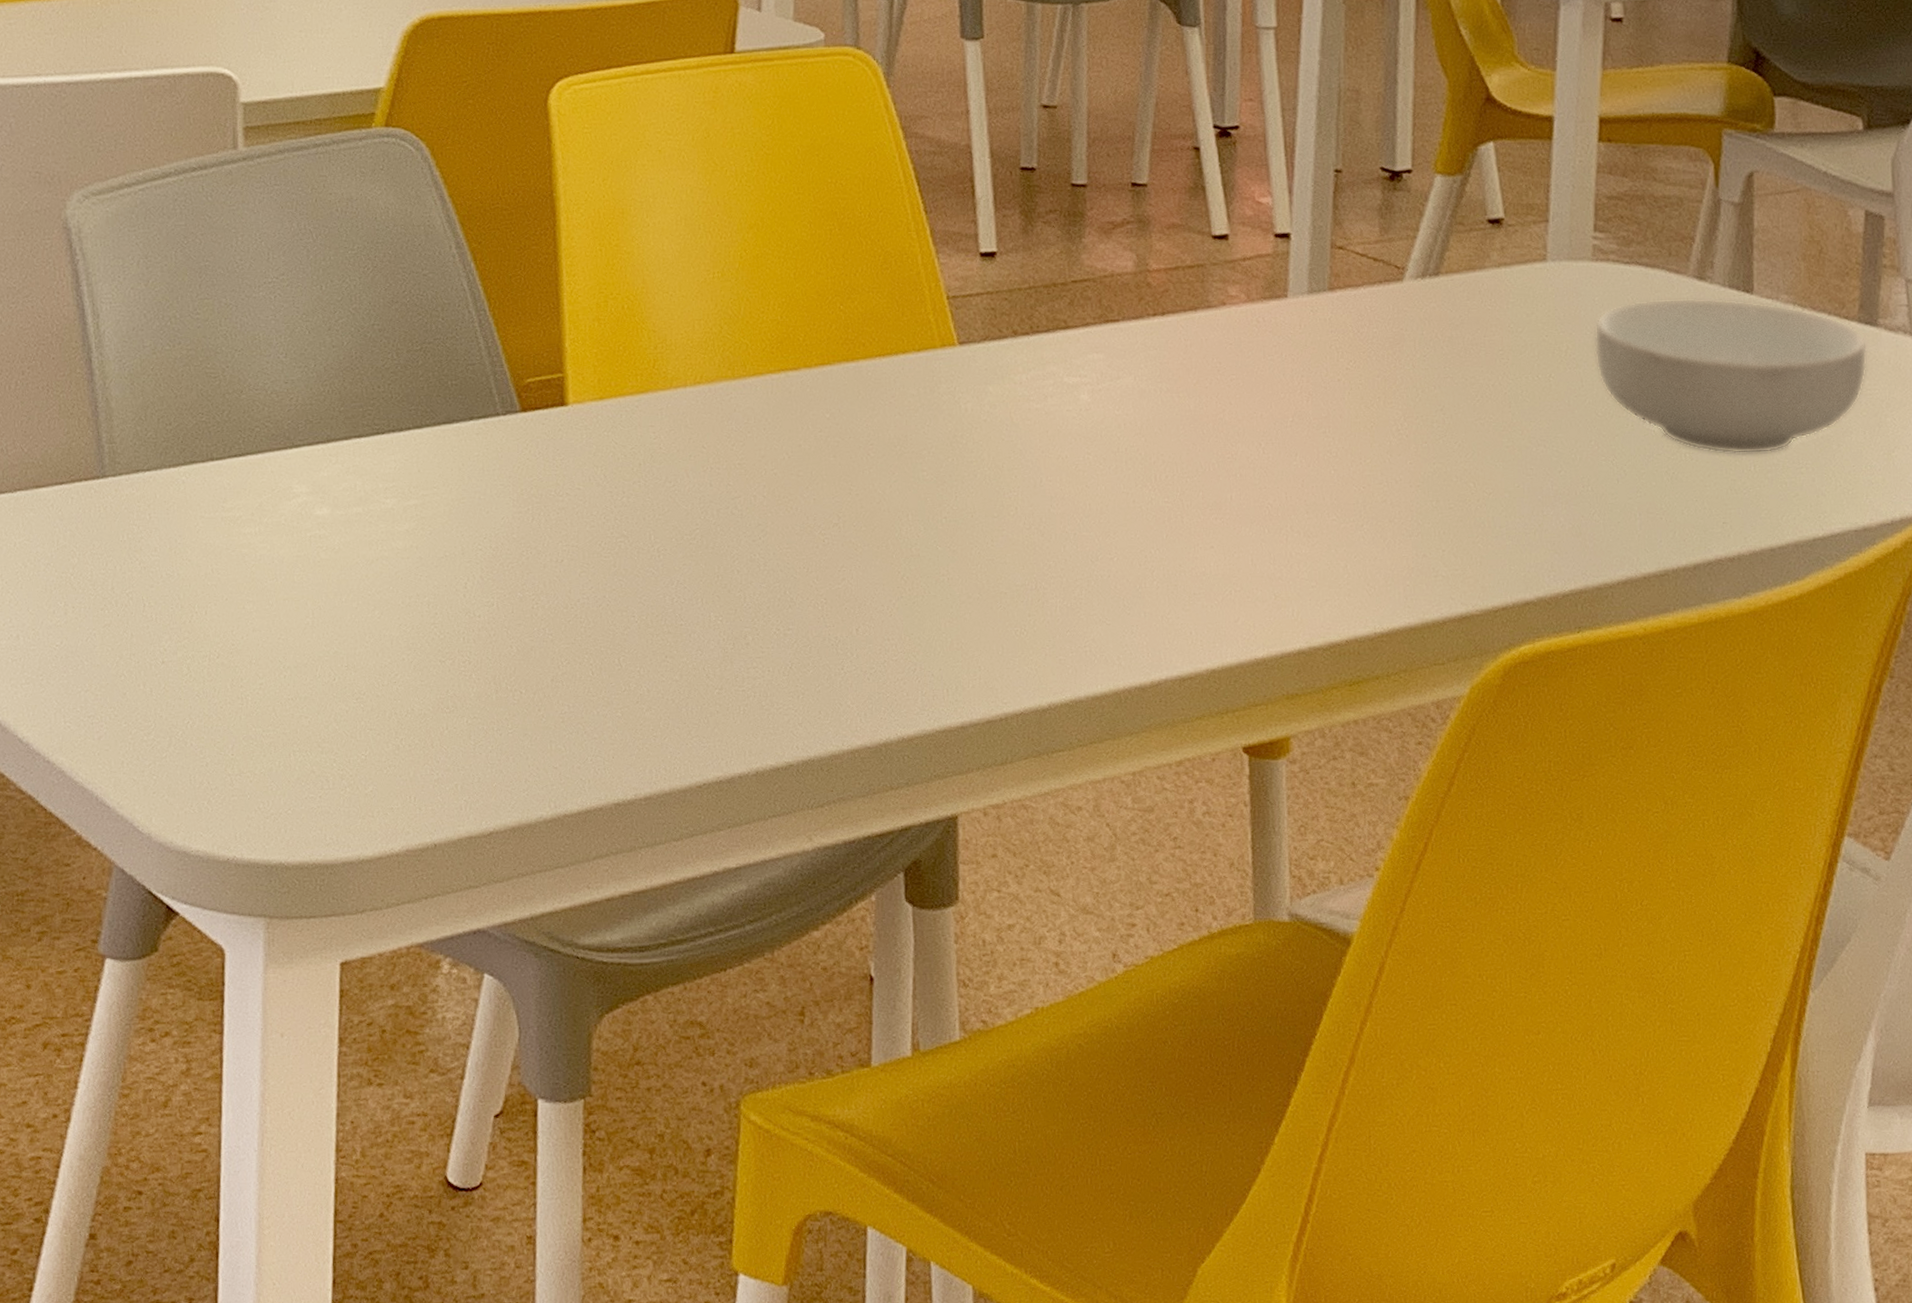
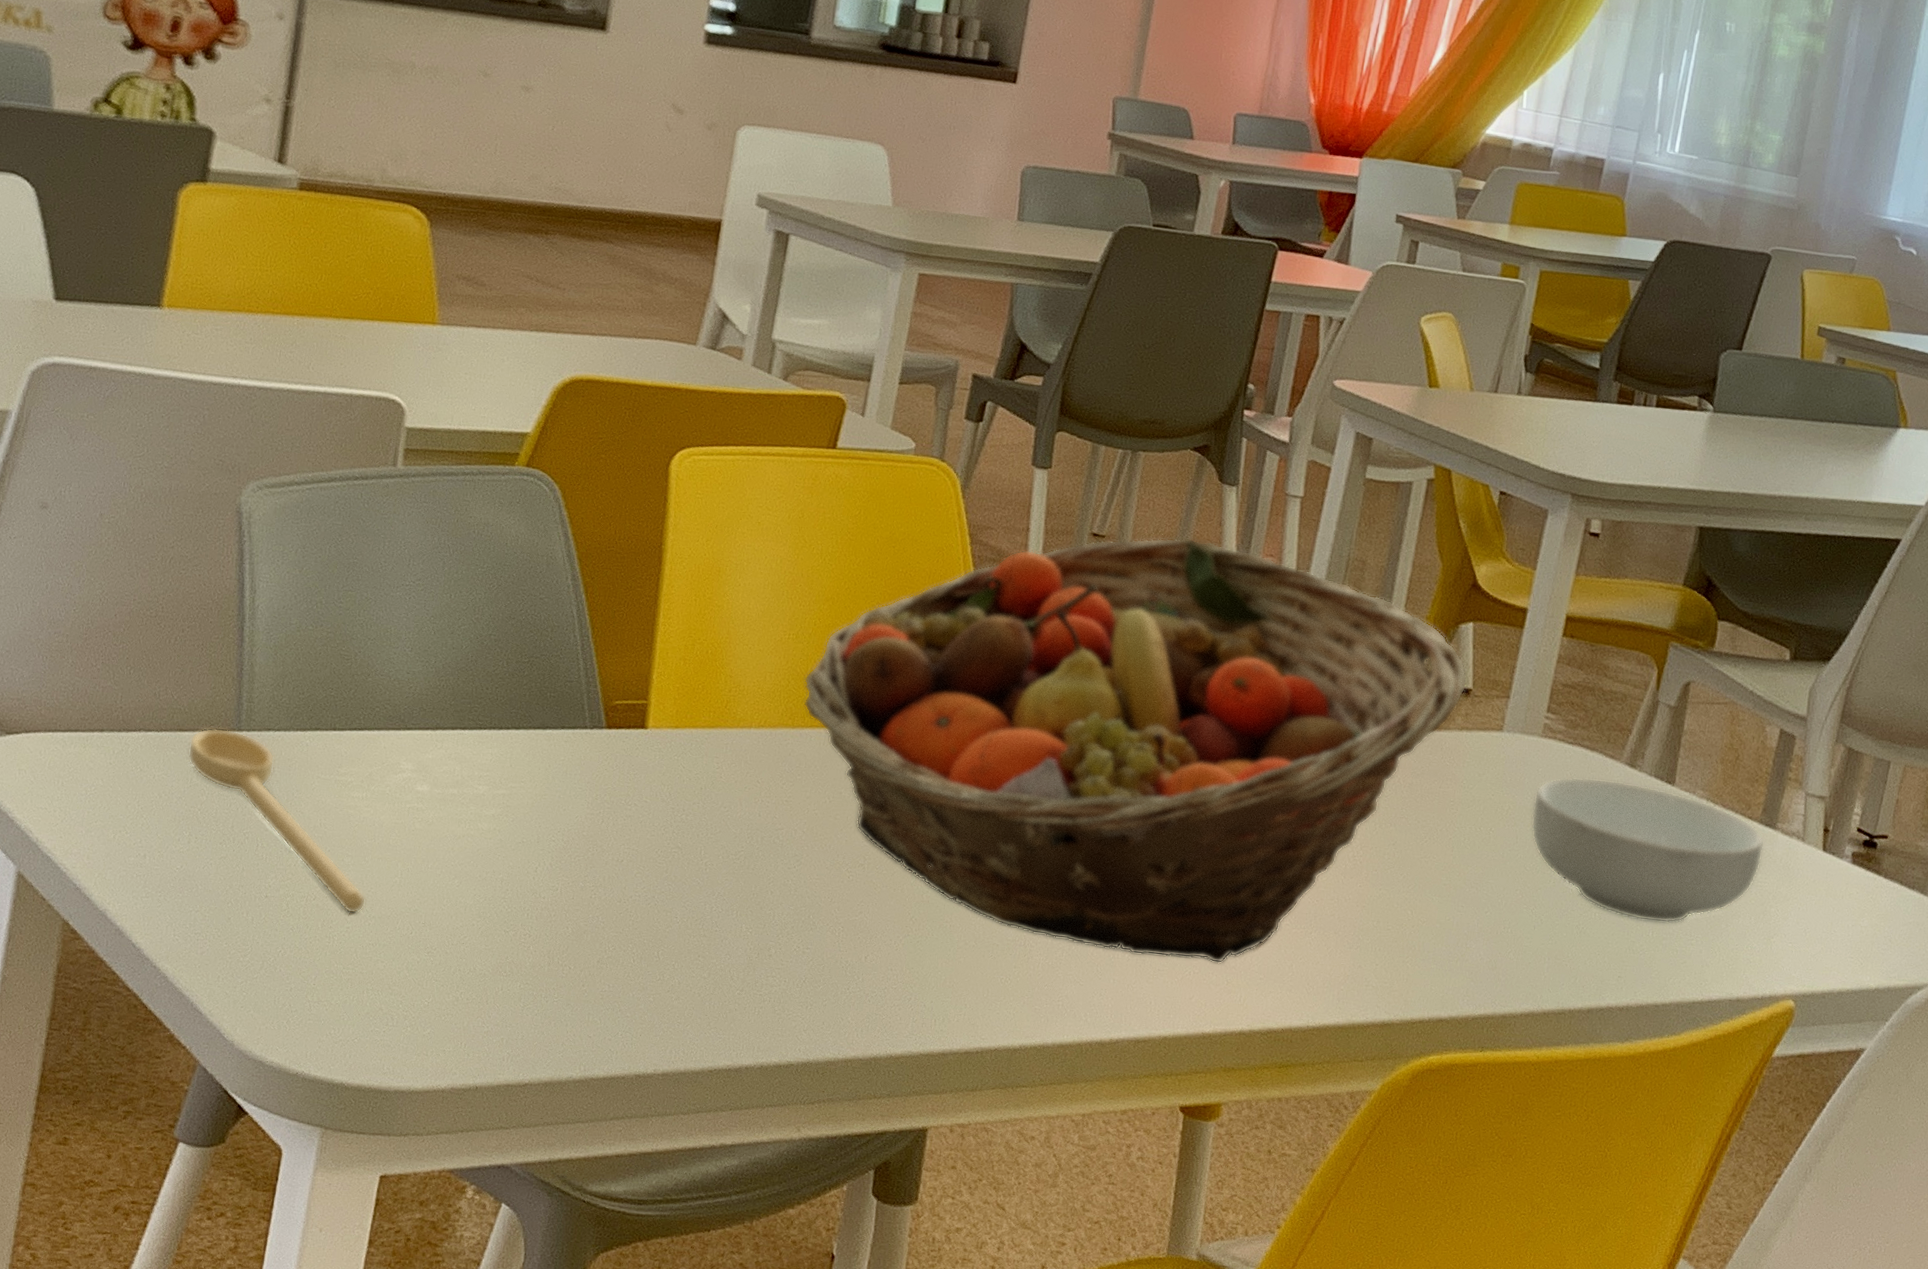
spoon: none [49,477,277,668] -> present [188,728,366,914]
fruit basket: none [738,94,1498,580] -> present [803,538,1467,964]

